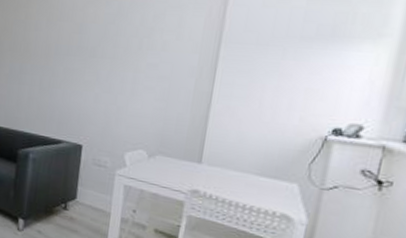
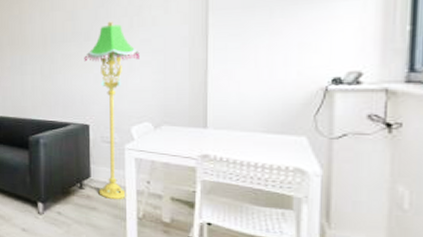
floor lamp: none [82,40,145,225] -> present [84,21,140,200]

